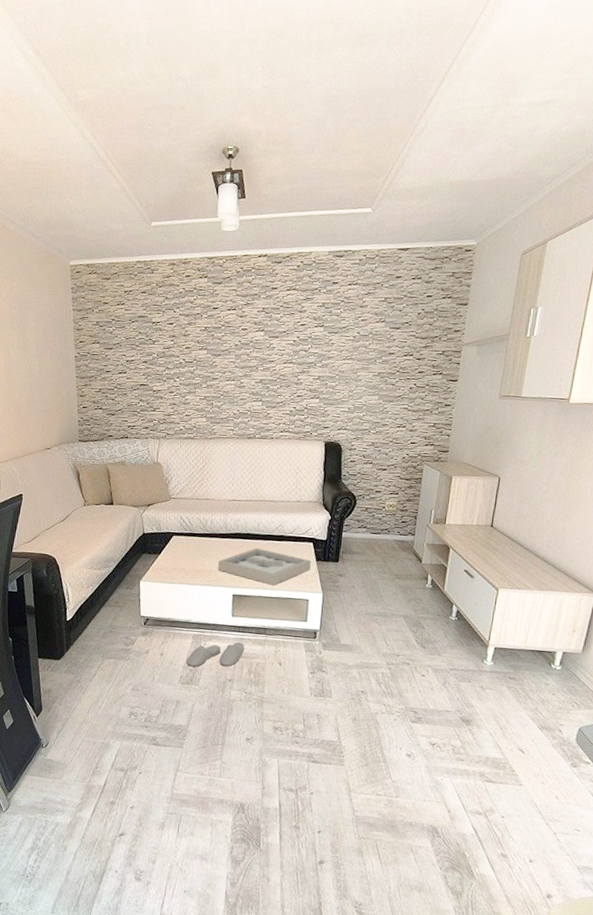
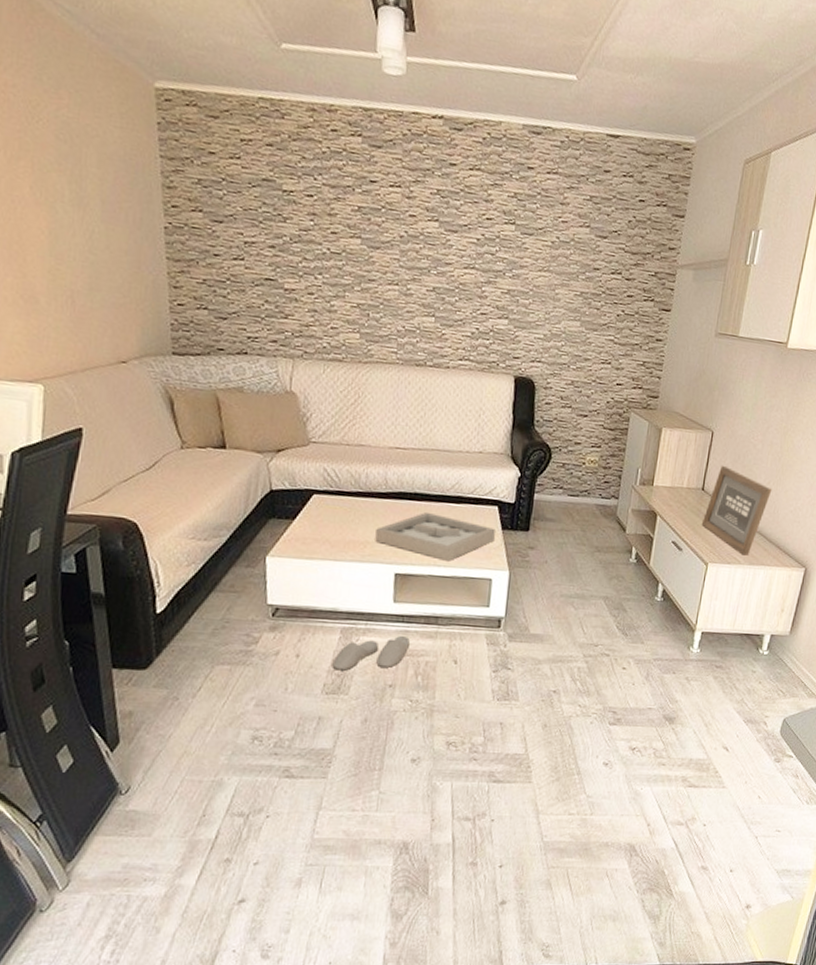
picture frame: none [491,505,559,582] -> present [701,465,772,556]

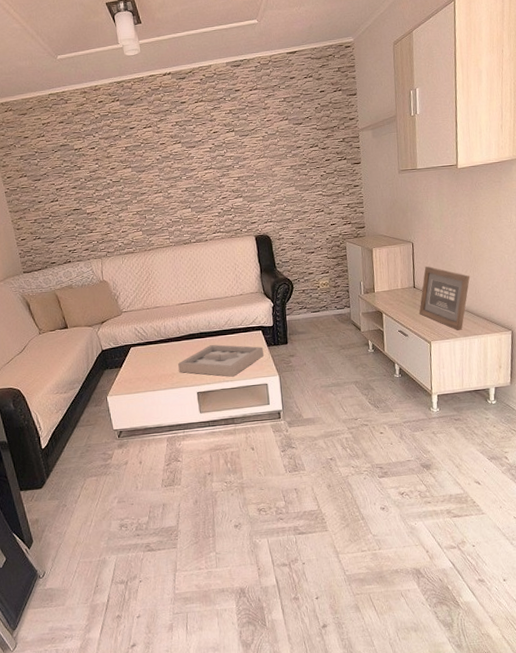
slippers: present [332,636,410,671] -> none [165,436,217,469]

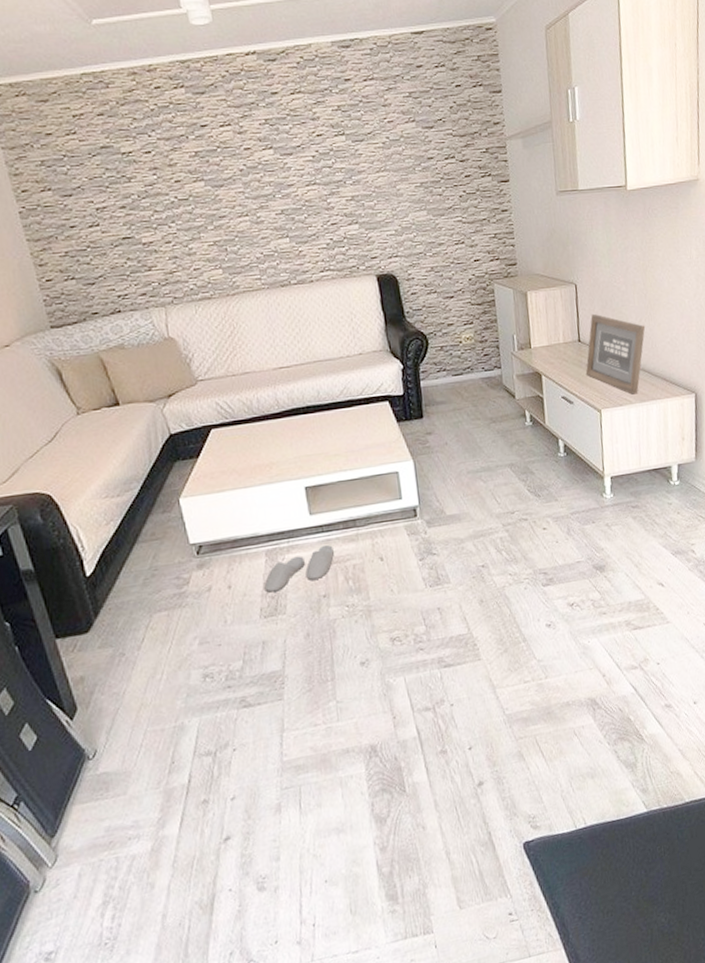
slippers: none [165,436,217,469] -> present [264,545,334,593]
decorative tray: present [178,344,264,377] -> none [278,421,392,465]

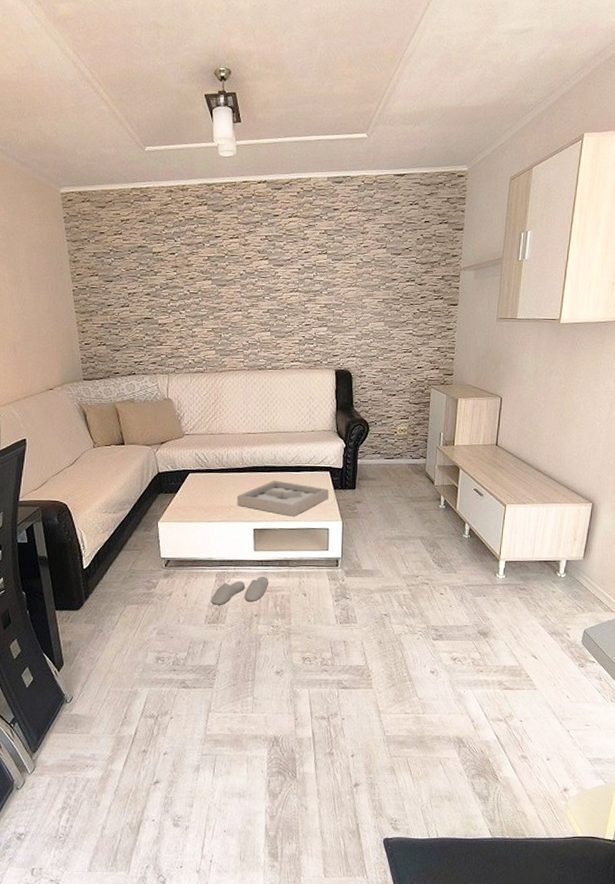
decorative tray: none [278,421,392,465] -> present [237,480,329,517]
picture frame: present [585,313,646,395] -> none [497,424,557,496]

